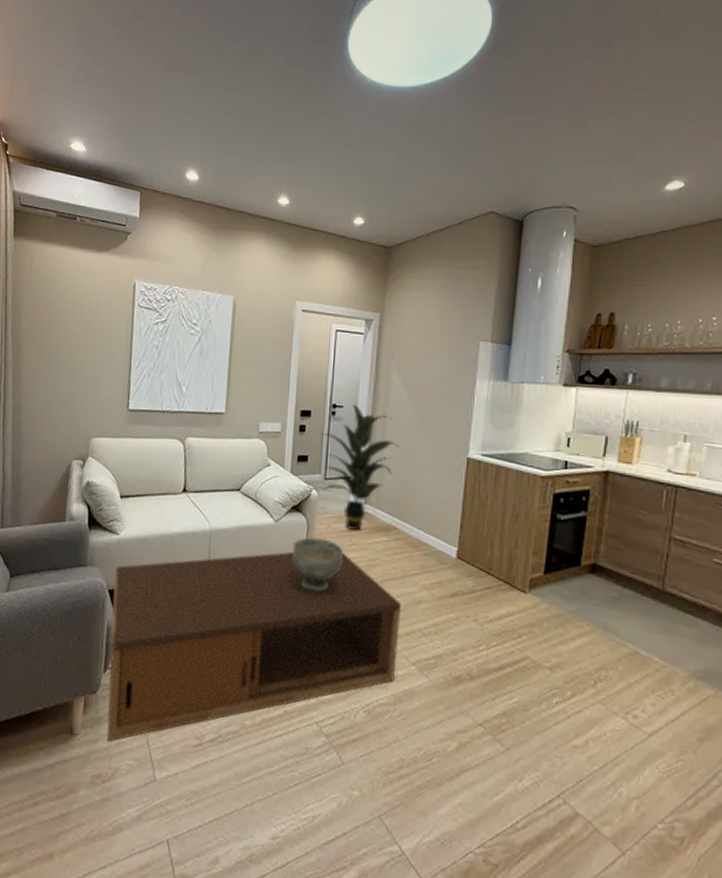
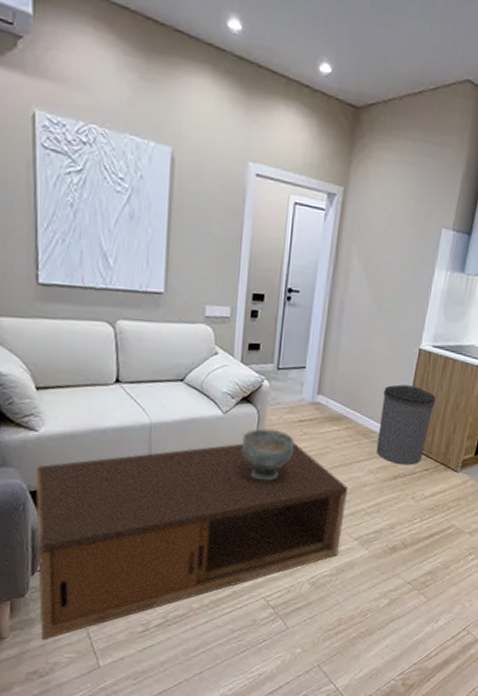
indoor plant: present [321,405,399,531] -> none [274,290,355,421]
trash can: none [429,494,490,583] -> present [376,384,436,465]

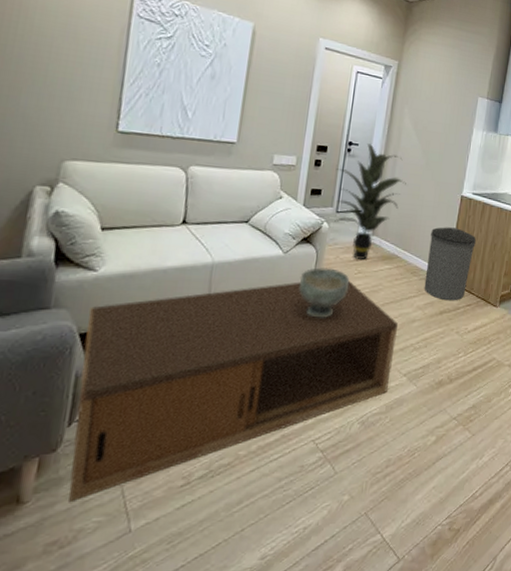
indoor plant: none [274,290,355,421] -> present [334,143,406,261]

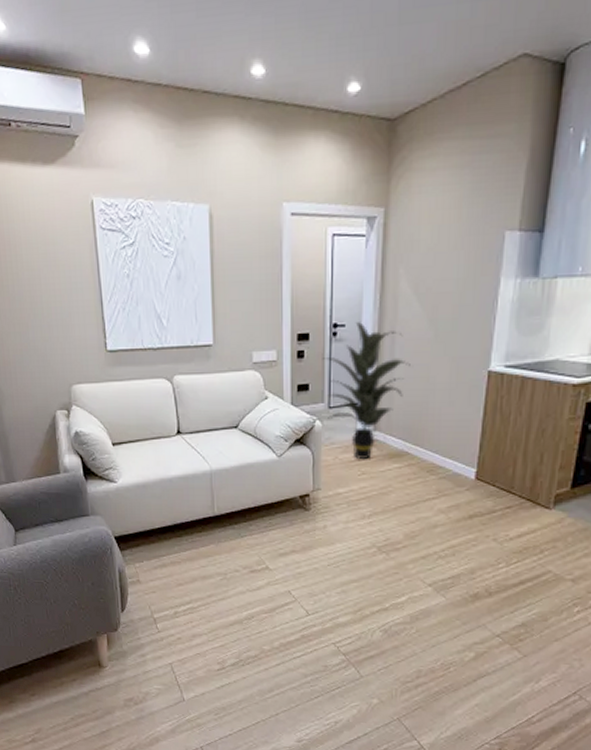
coffee table: present [69,280,398,501] -> none [117,482,417,671]
decorative bowl: present [299,267,350,318] -> none [298,470,353,523]
trash can: present [424,227,476,301] -> none [445,413,514,503]

